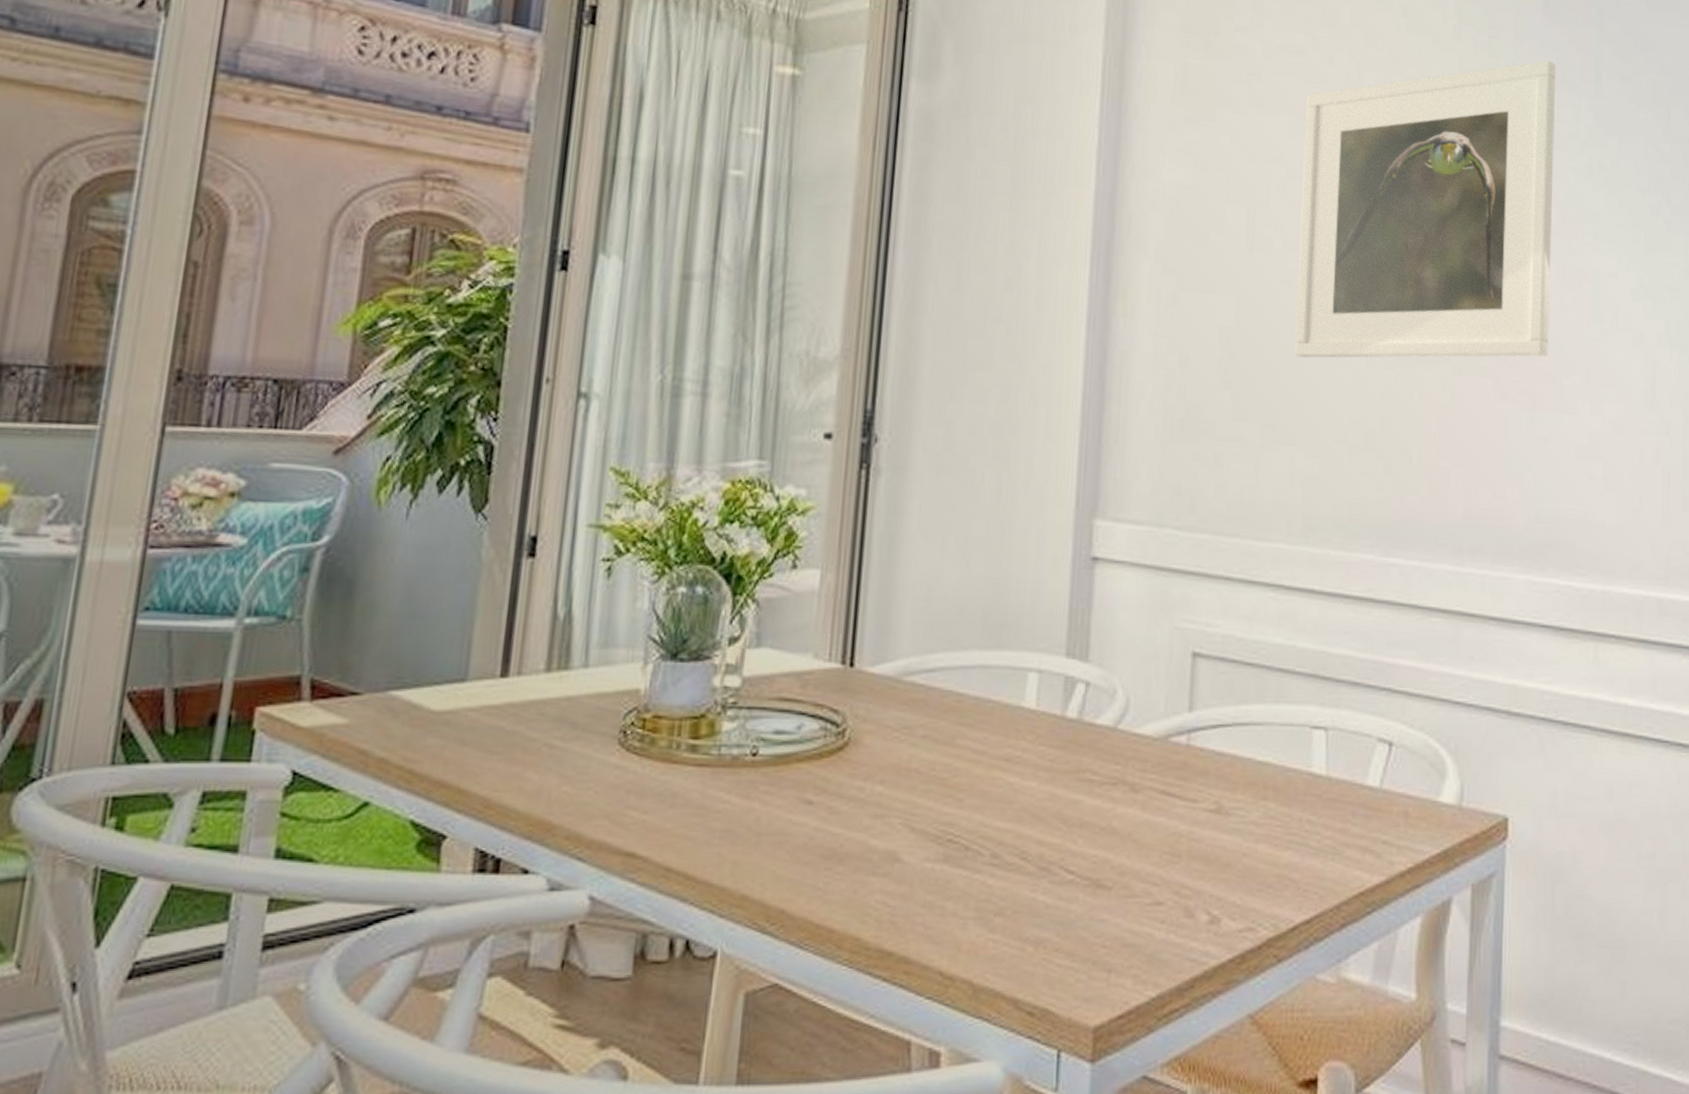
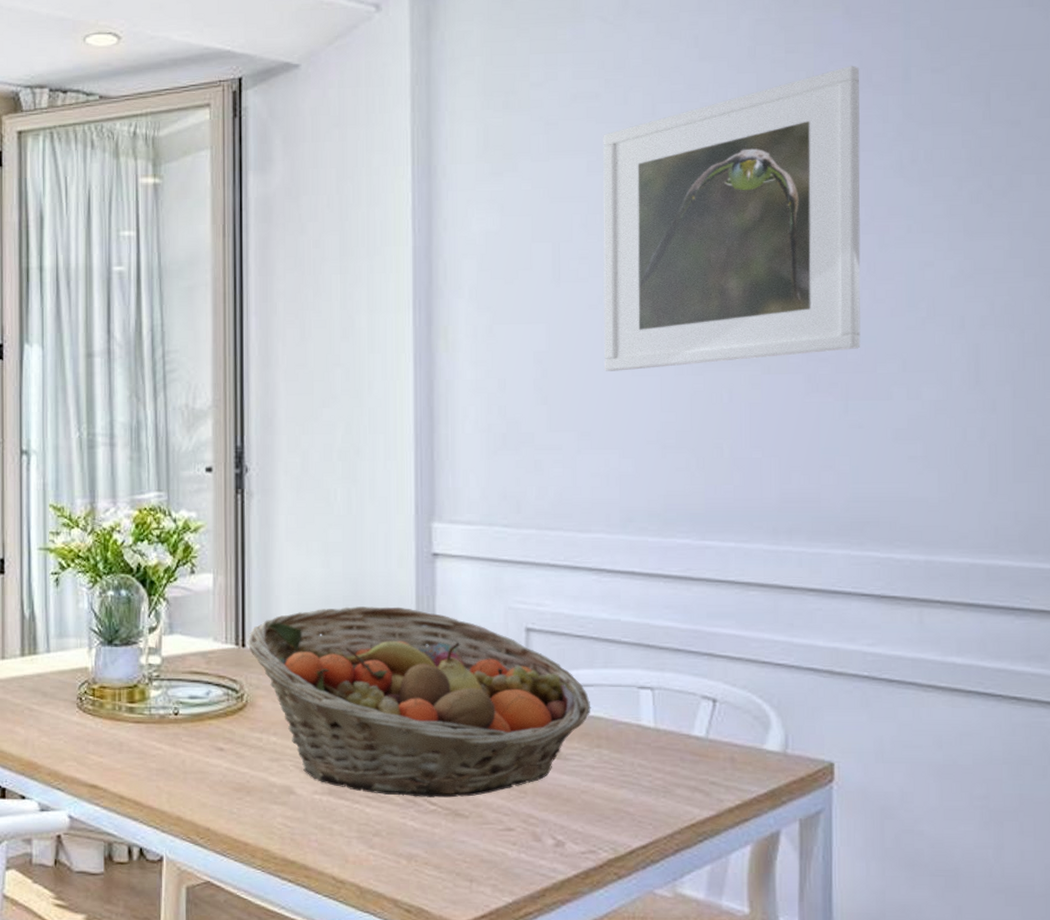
fruit basket: none [857,619,1259,864] -> present [247,607,591,798]

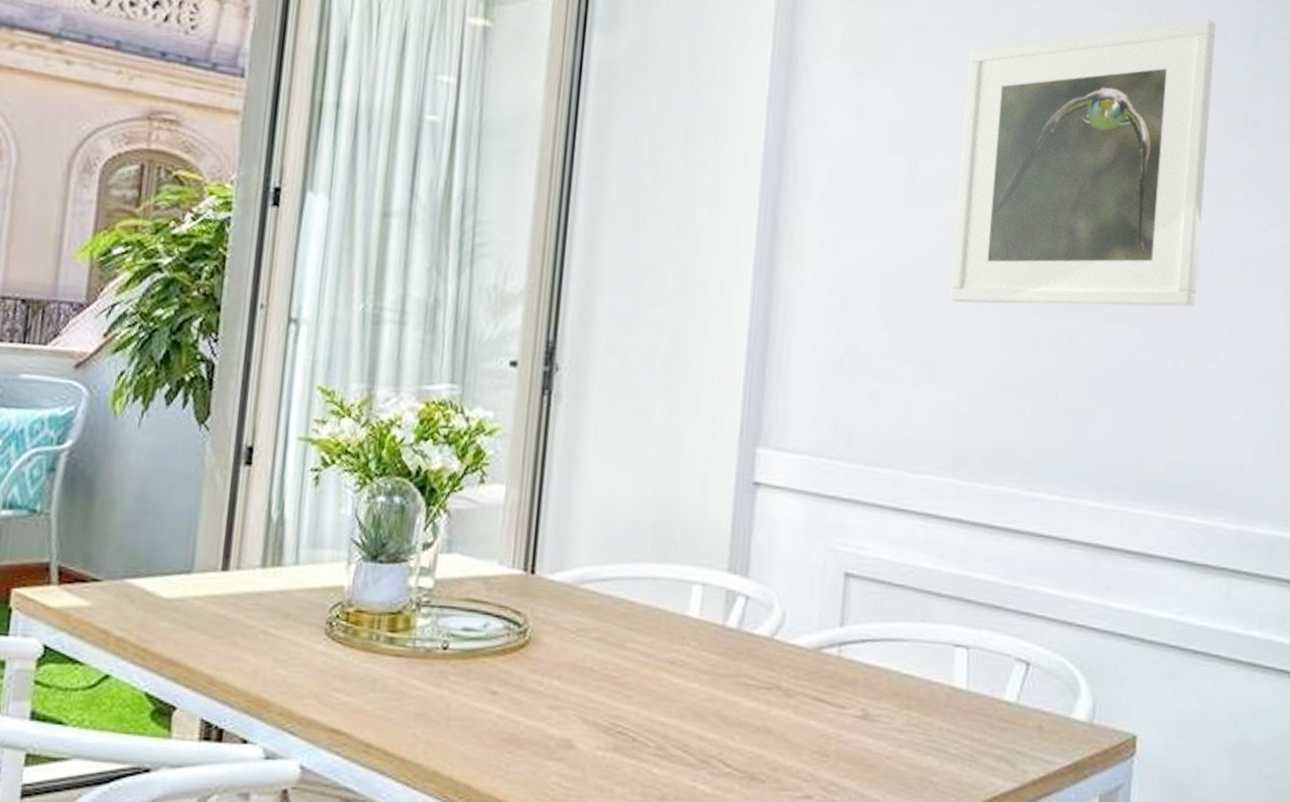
fruit basket: present [247,607,591,798] -> none [537,535,905,759]

